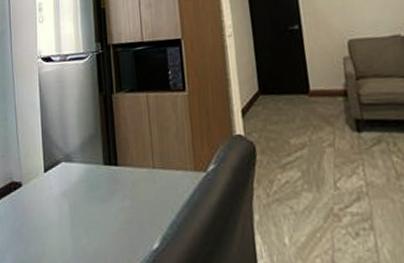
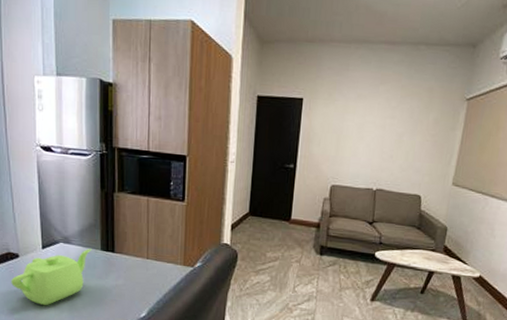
teapot: none [14,165,94,246] -> present [11,249,92,306]

